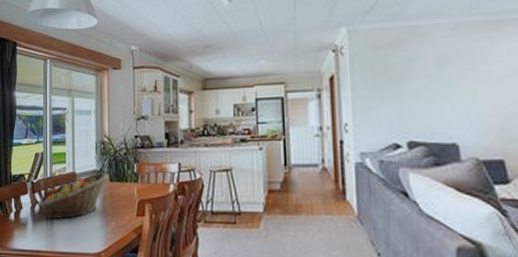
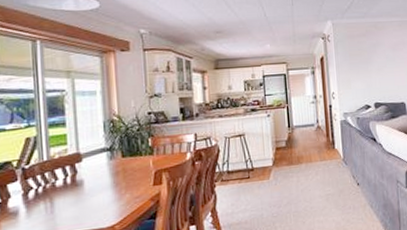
fruit basket: present [37,171,110,219] -> none [31,149,122,203]

